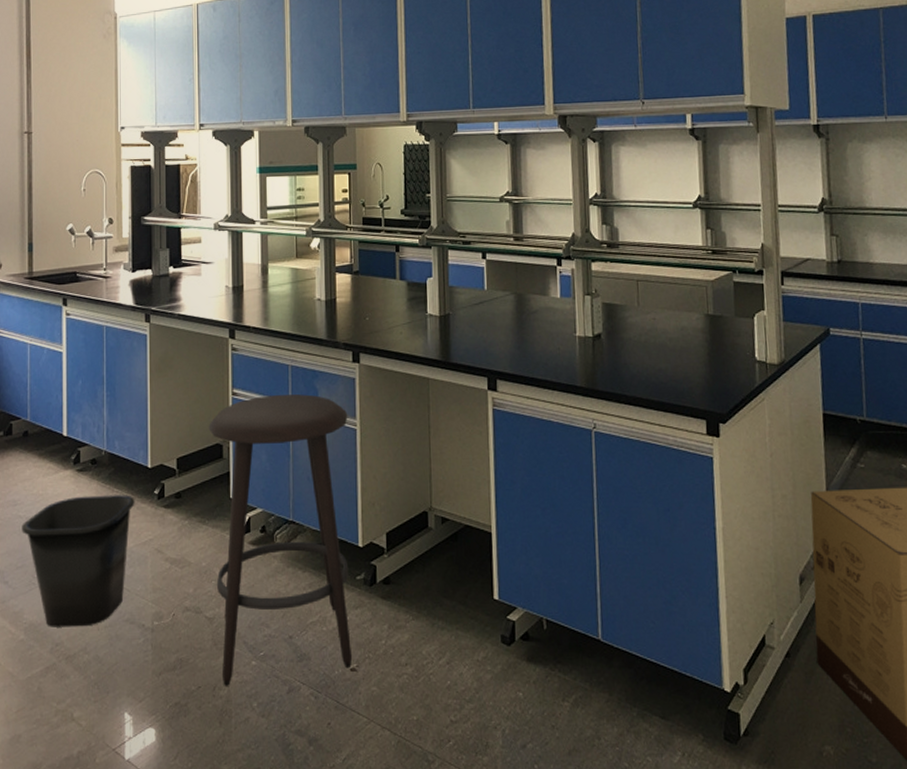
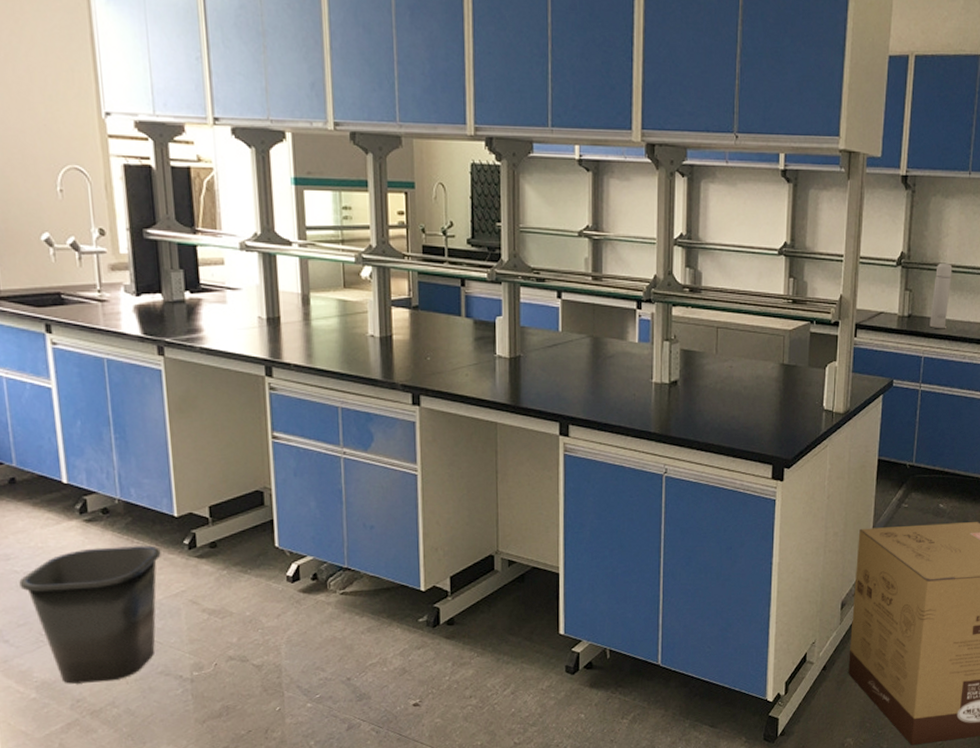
stool: present [209,394,353,686] -> none [245,438,415,728]
thermos bottle: none [862,206,882,274] -> present [929,262,953,329]

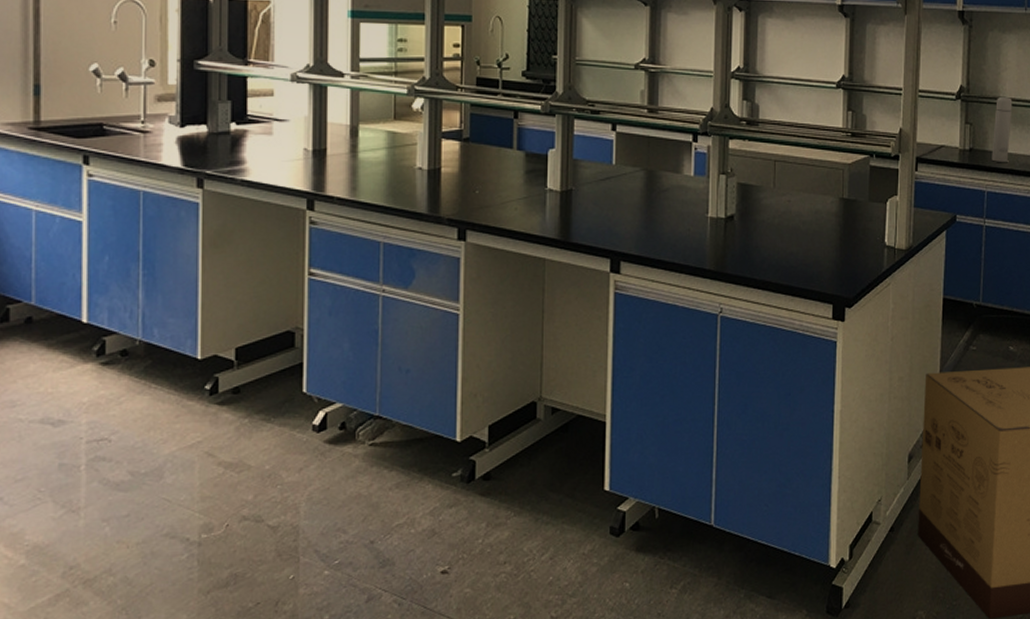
waste bin: present [19,545,161,684] -> none [22,391,179,548]

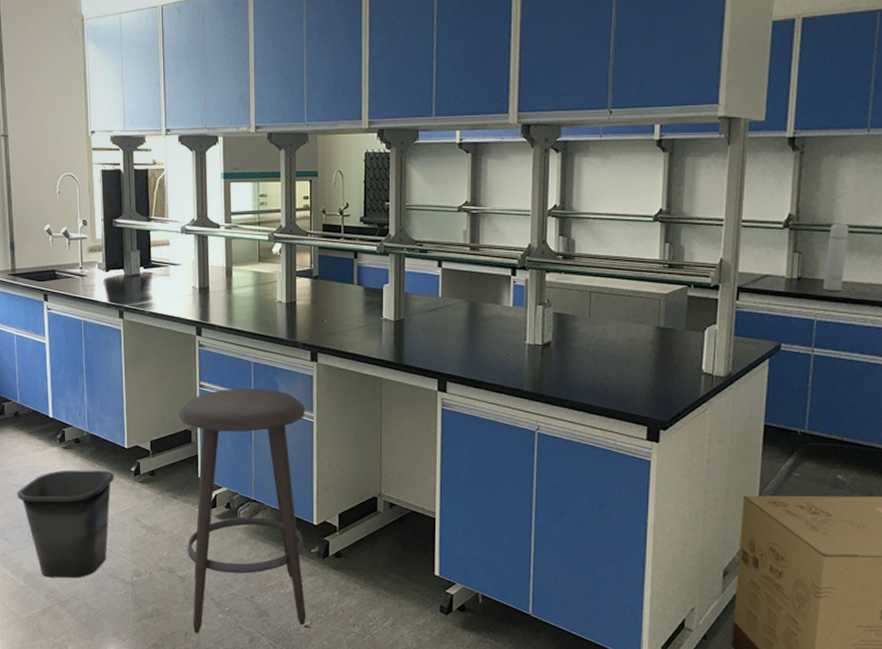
waste bin: none [22,391,179,548] -> present [17,470,114,579]
stool: none [278,275,450,600] -> present [178,389,307,633]

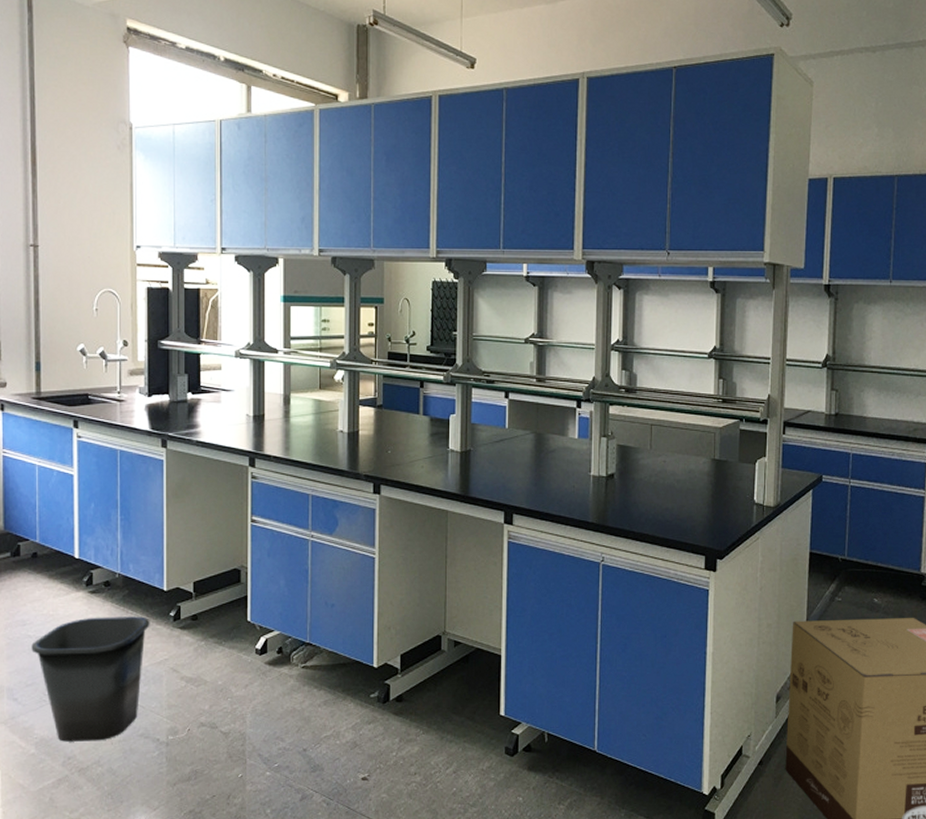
stool: present [178,389,307,633] -> none [227,523,367,795]
thermos bottle: present [823,223,849,292] -> none [857,364,878,427]

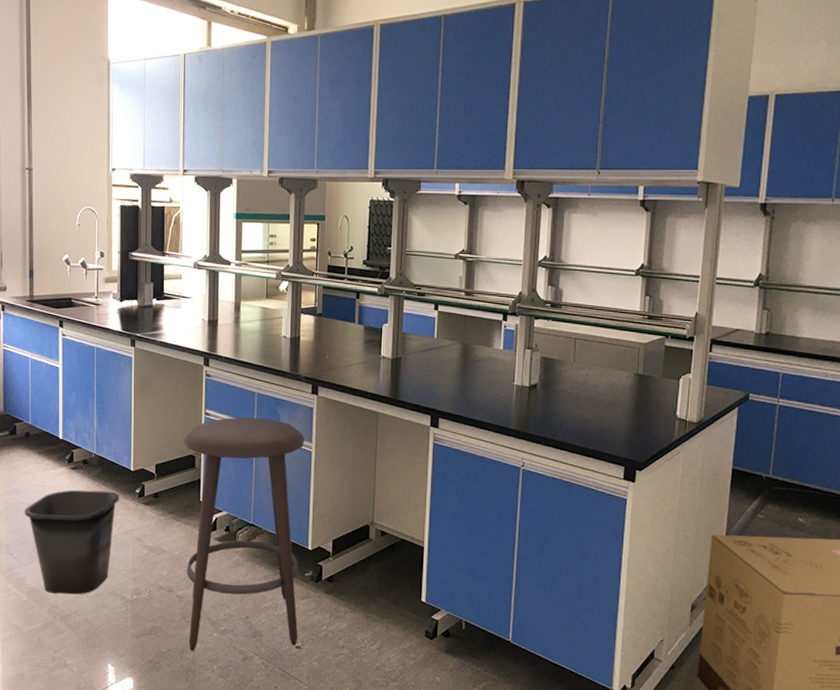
stool: none [227,523,367,795] -> present [184,417,305,651]

